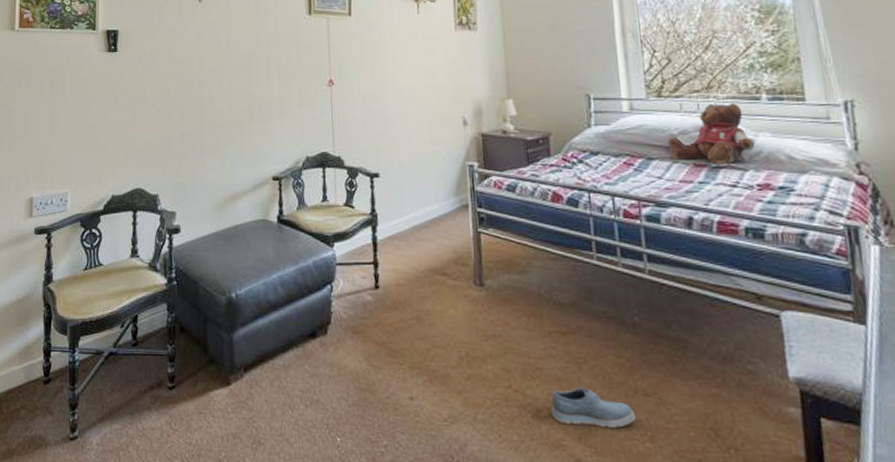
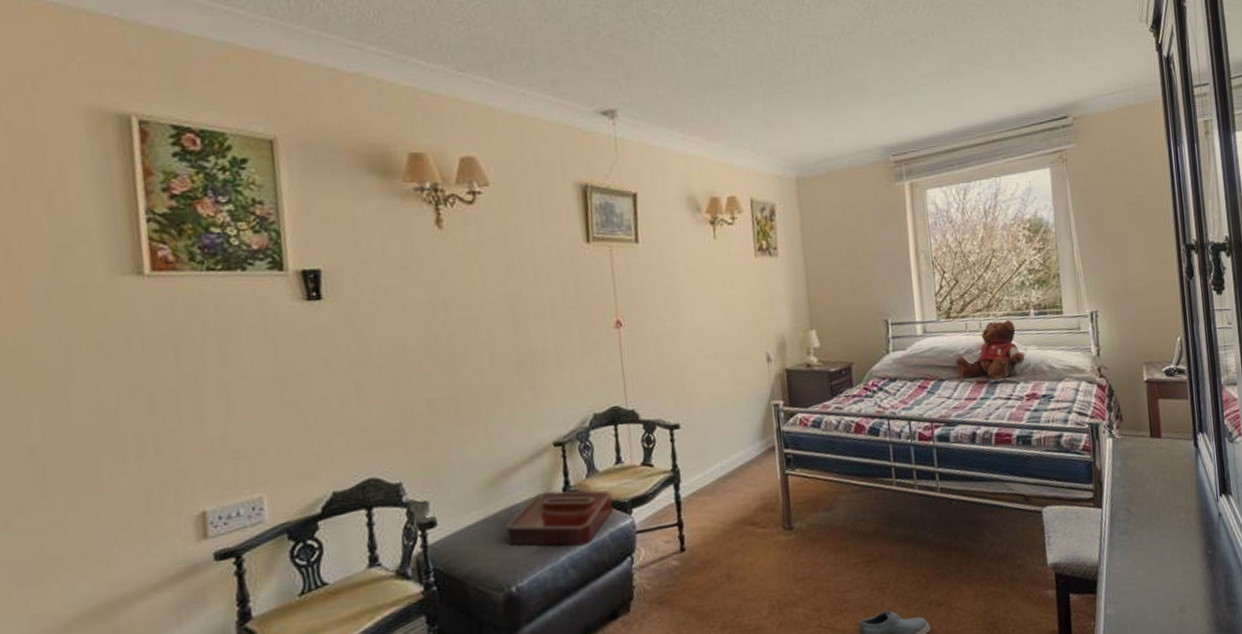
decorative tray: none [231,217,318,268] -> present [506,490,614,547]

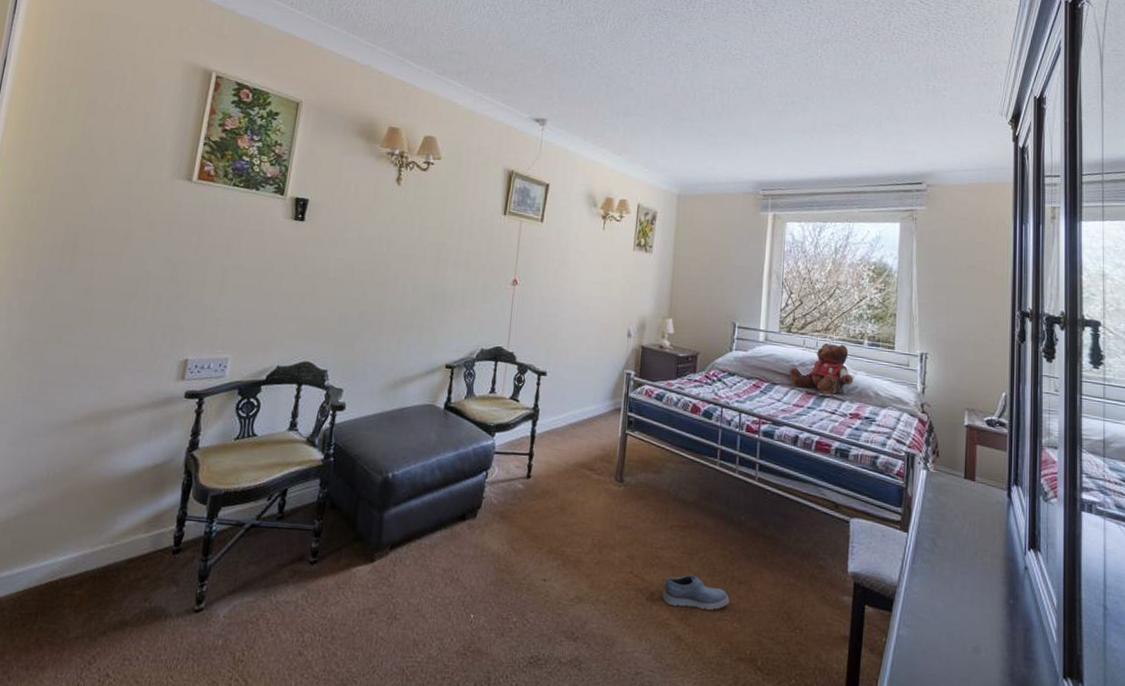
decorative tray: present [506,490,614,547] -> none [394,402,482,453]

